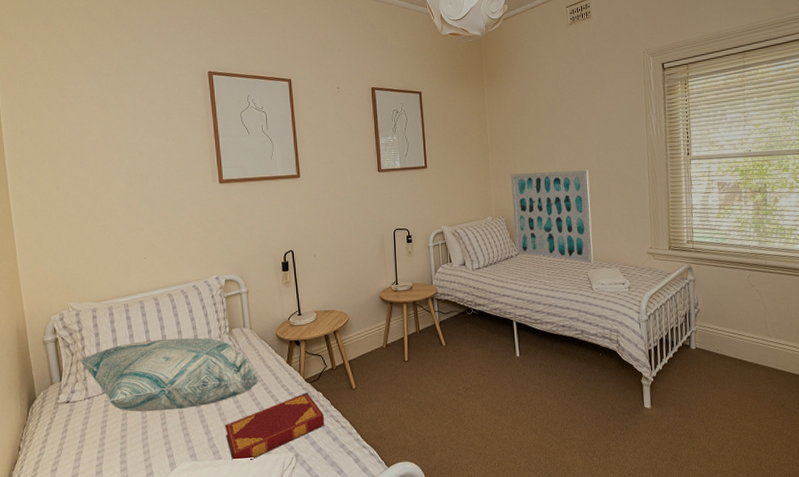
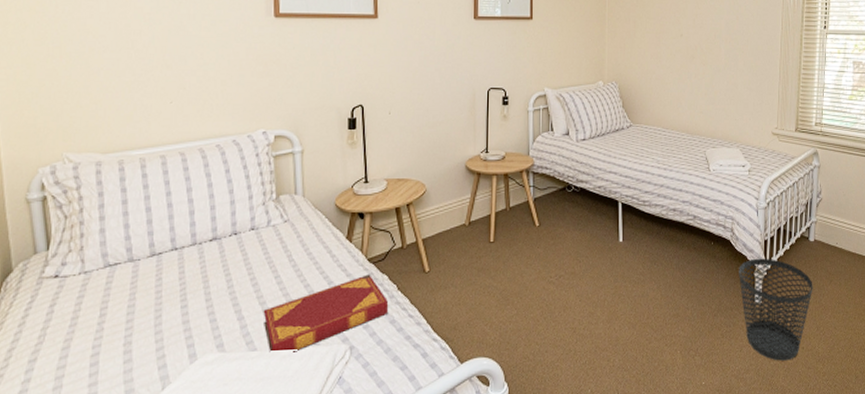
decorative pillow: present [78,337,259,412] -> none [73,203,311,292]
wall art: present [511,170,594,265] -> none [627,33,716,143]
wastebasket: none [627,366,699,461] -> present [739,258,813,361]

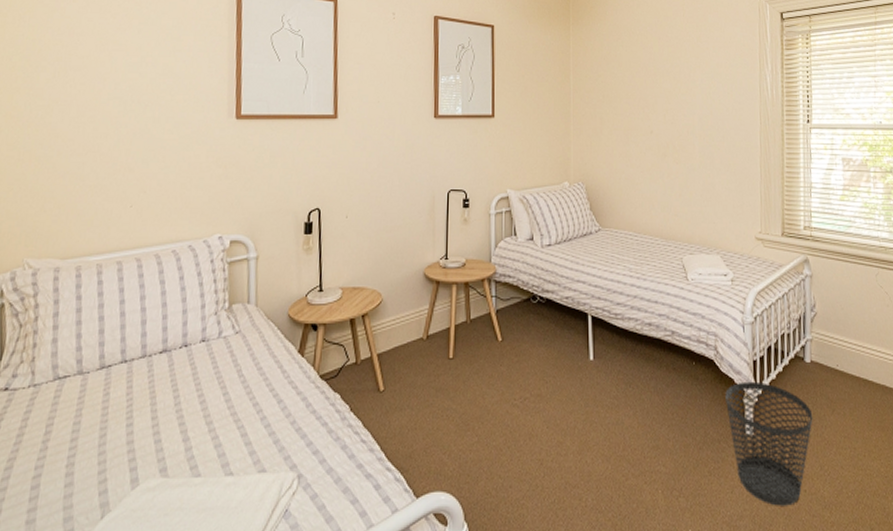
hardback book: present [263,274,389,352] -> none [209,393,341,480]

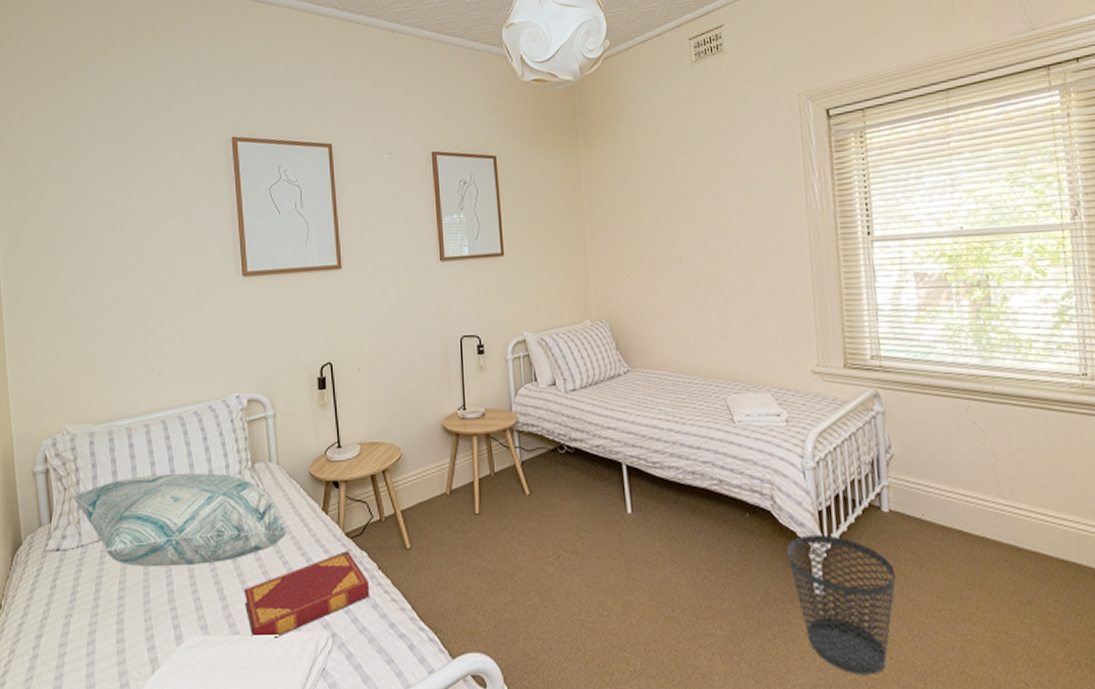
decorative pillow: none [27,312,261,408] -> present [71,472,288,567]
hardback book: none [209,393,341,480] -> present [243,551,370,638]

